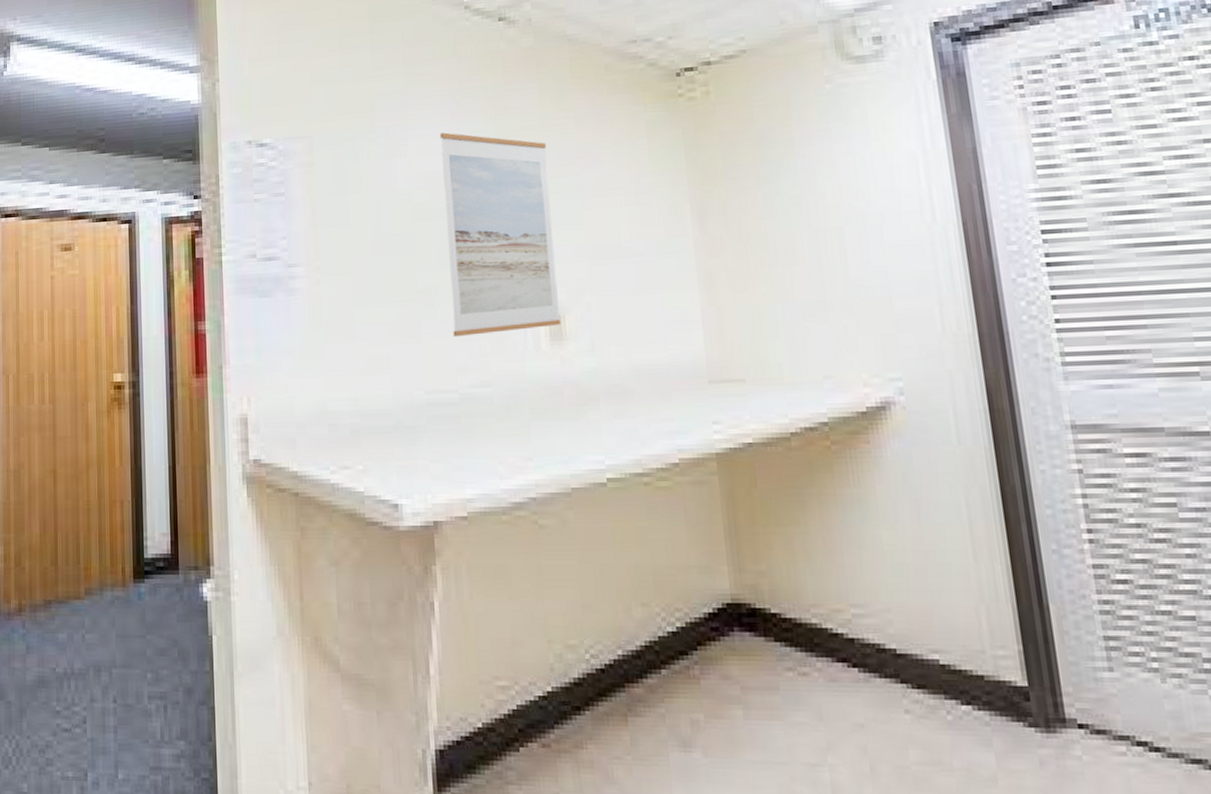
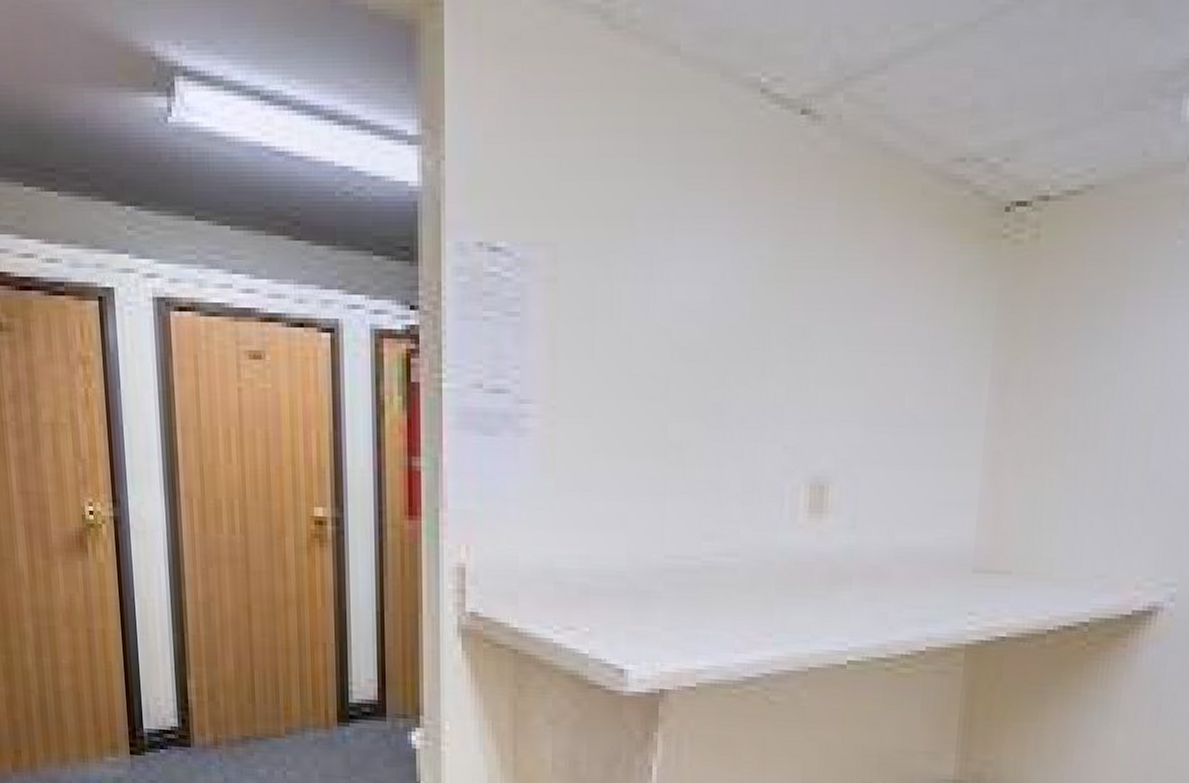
wall art: present [439,132,562,338] -> none [702,255,837,500]

